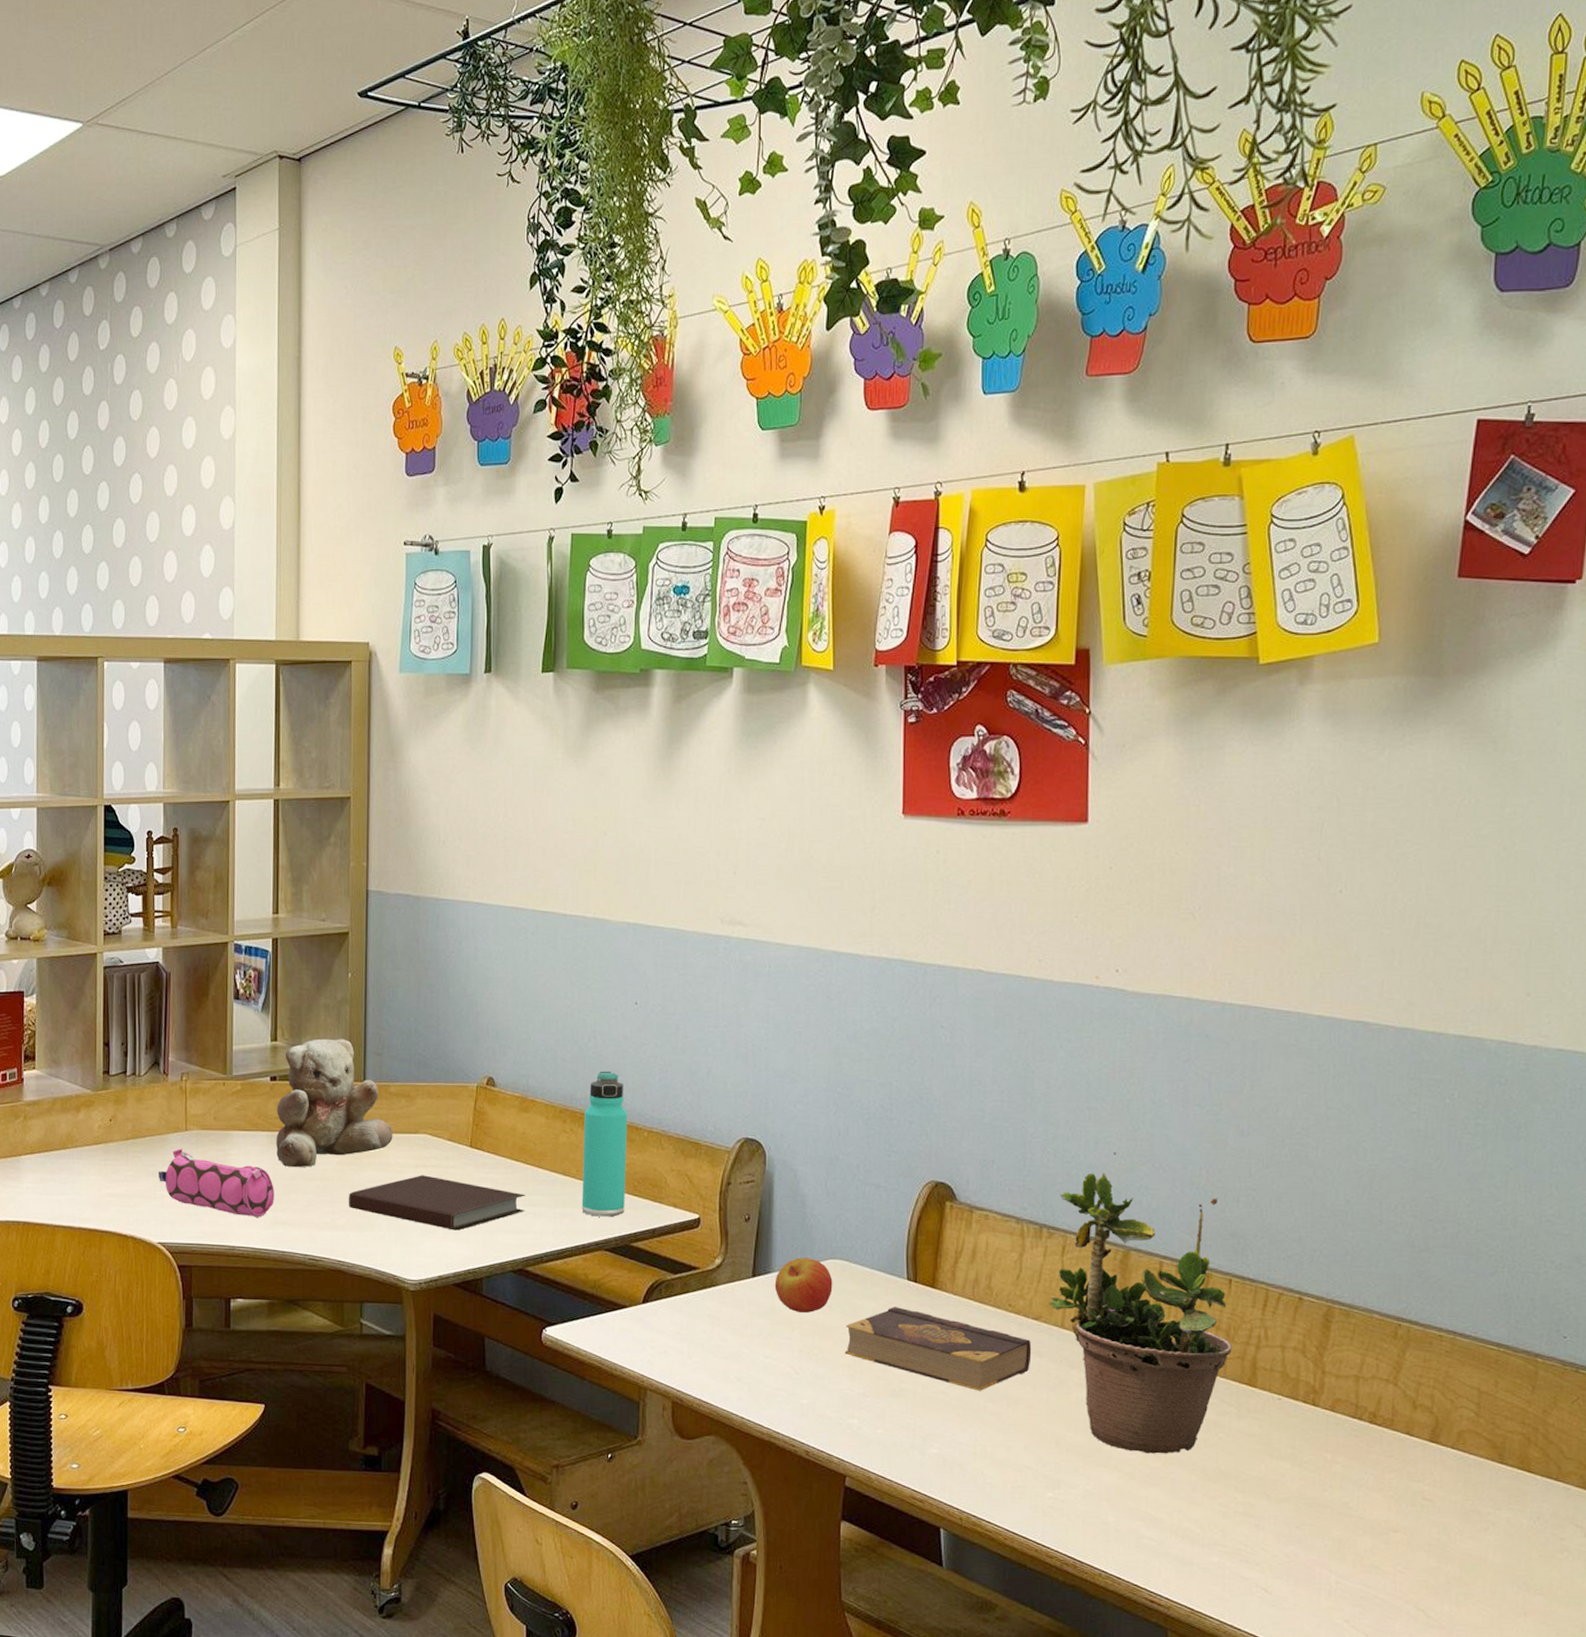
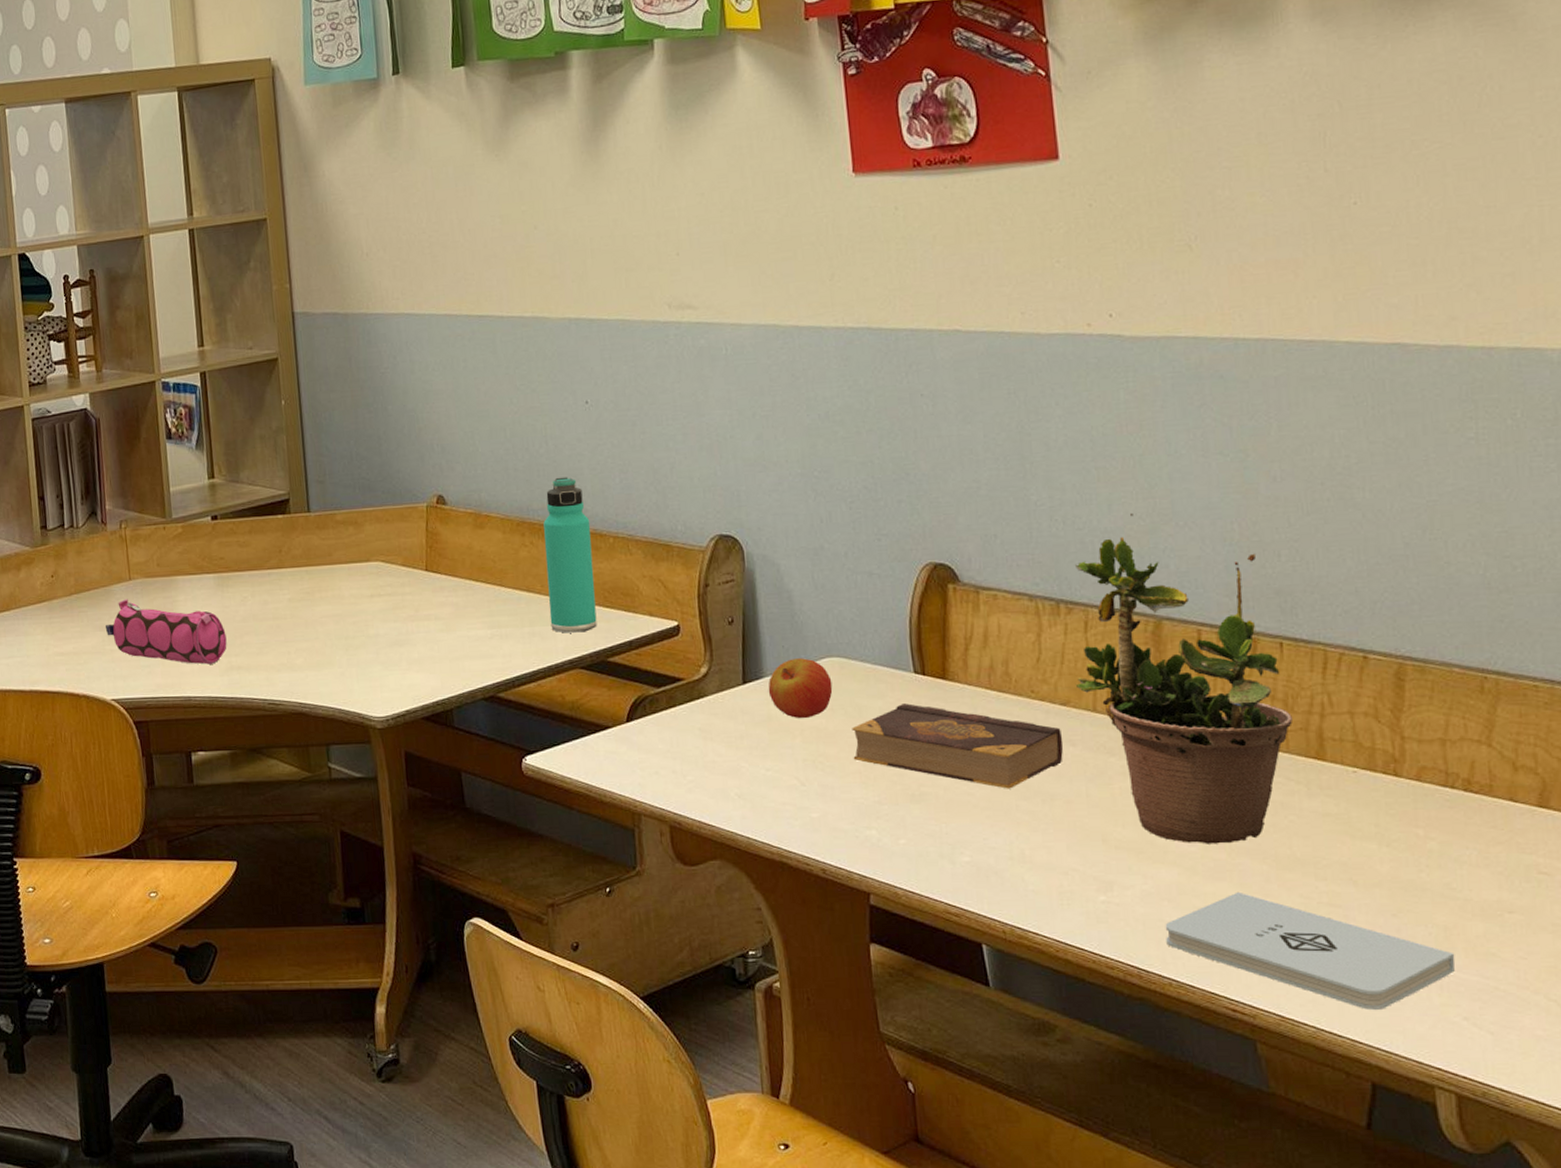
teddy bear: present [276,1038,393,1168] -> none [221,469,344,609]
notebook: present [348,1175,525,1231] -> none [303,605,491,661]
notepad: none [1101,1497,1345,1609] -> present [1165,891,1456,1010]

